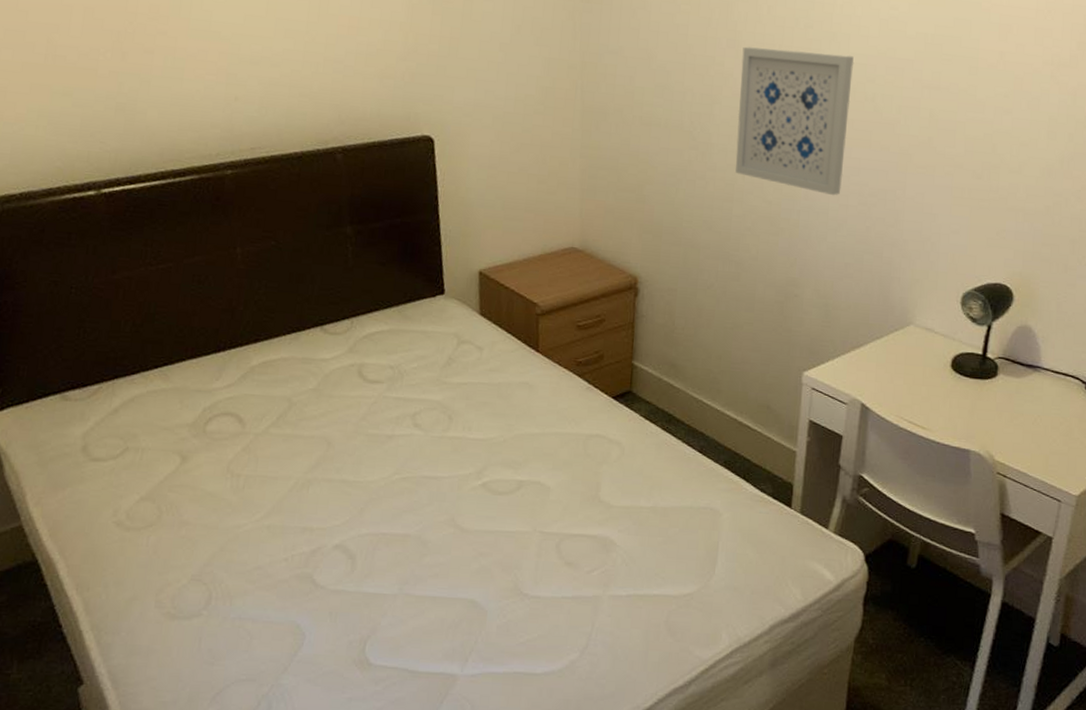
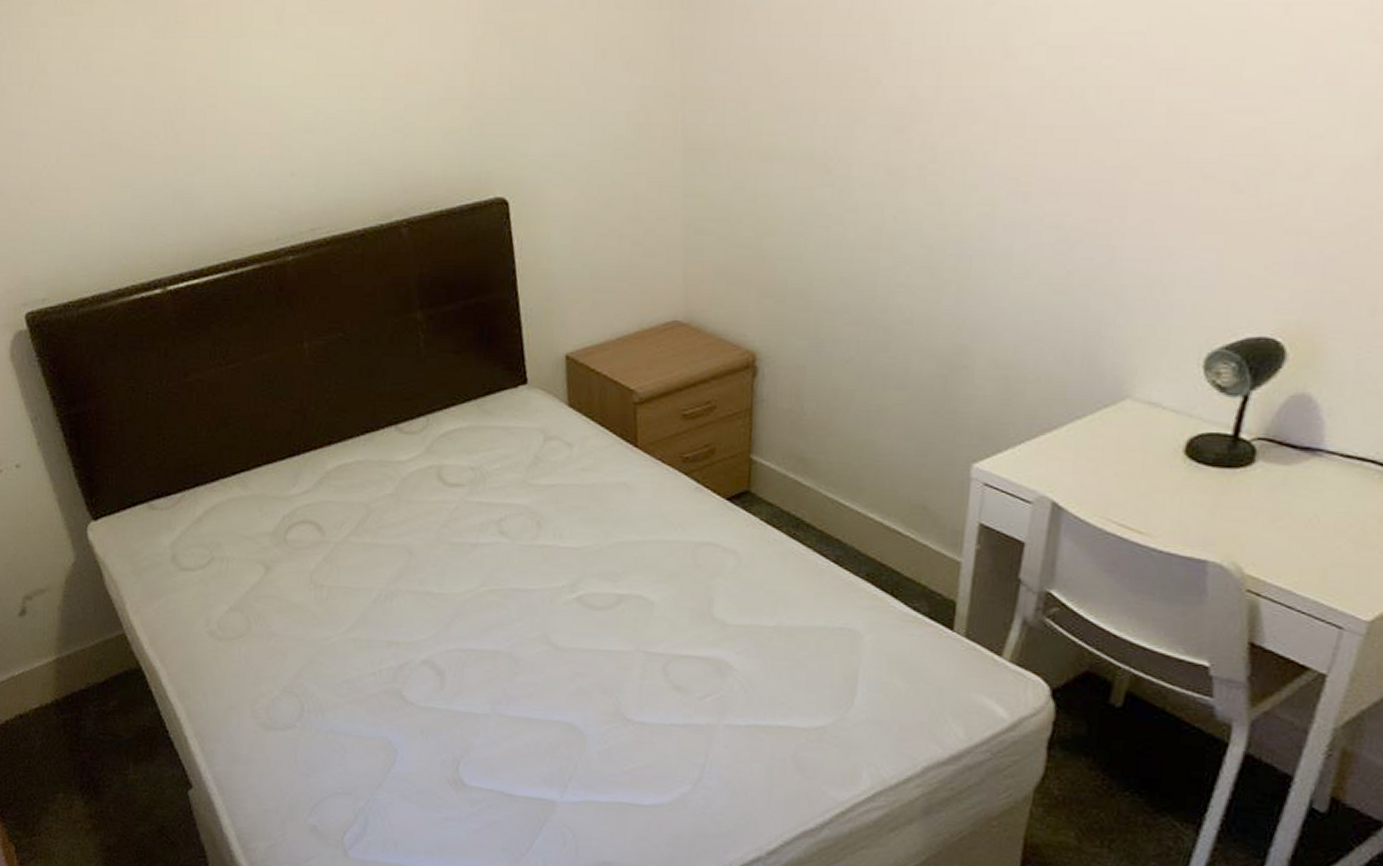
wall art: present [735,46,854,196] -> none [884,37,1056,233]

